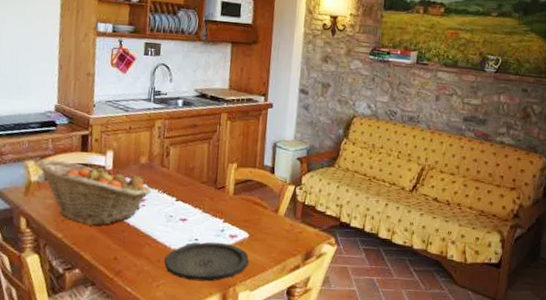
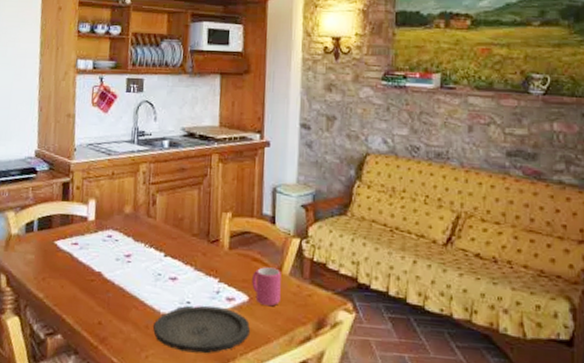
fruit basket: present [36,159,151,226] -> none [17,210,137,285]
mug: none [252,209,278,242] -> present [252,267,281,307]

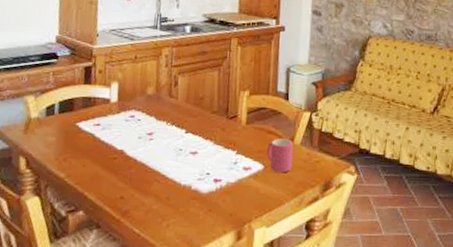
plate: present [153,305,250,354] -> none [174,175,264,219]

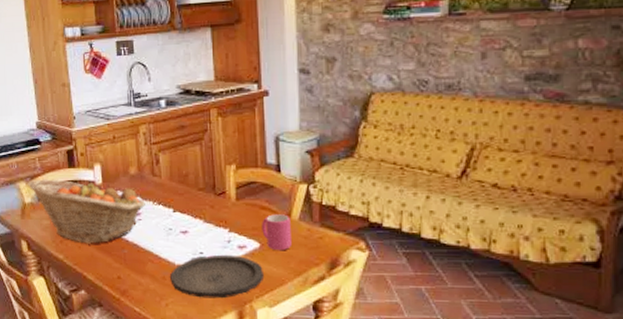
fruit basket: none [37,94,159,163] -> present [28,179,145,244]
plate: none [174,175,264,219] -> present [170,254,263,299]

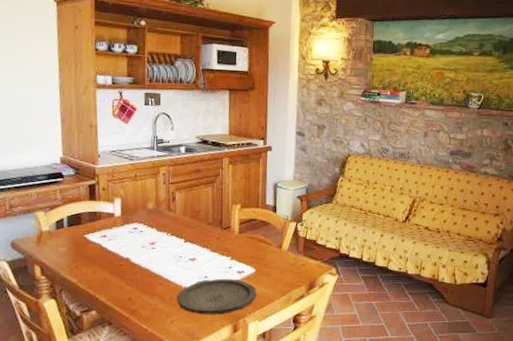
fruit basket: present [28,179,145,244] -> none [46,209,160,269]
mug: present [262,214,291,251] -> none [258,246,281,275]

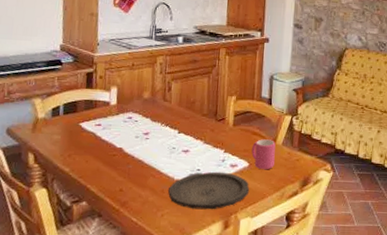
mug: none [258,246,281,275] -> present [251,139,276,170]

